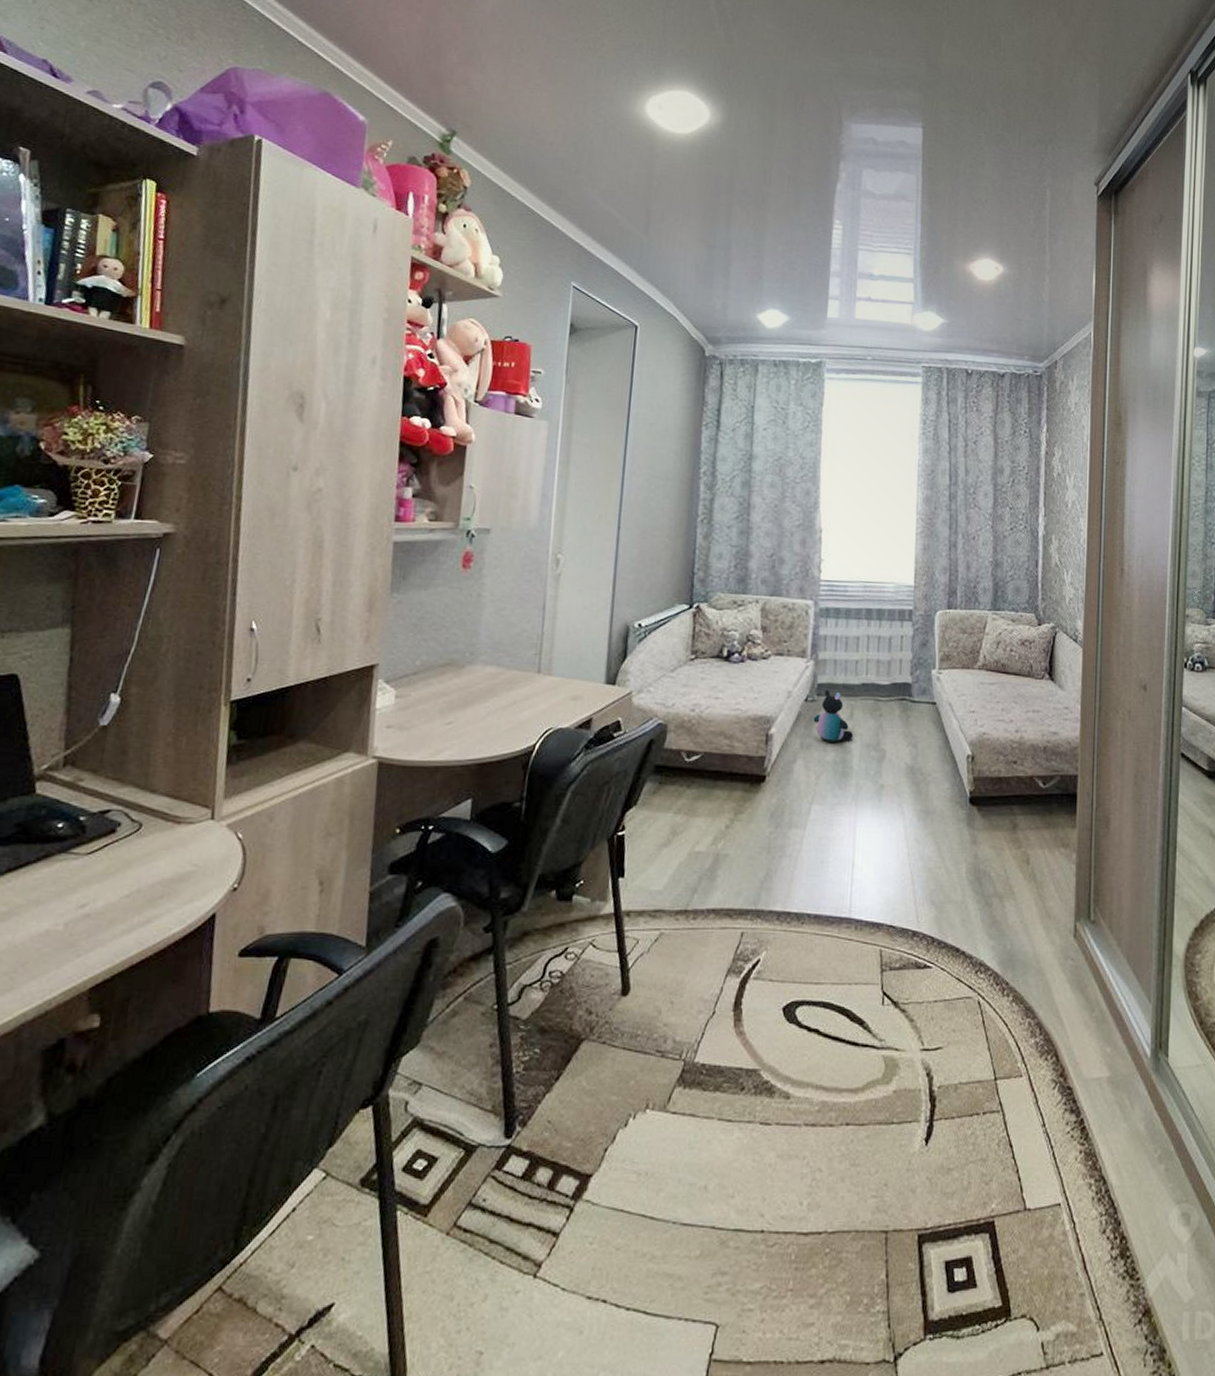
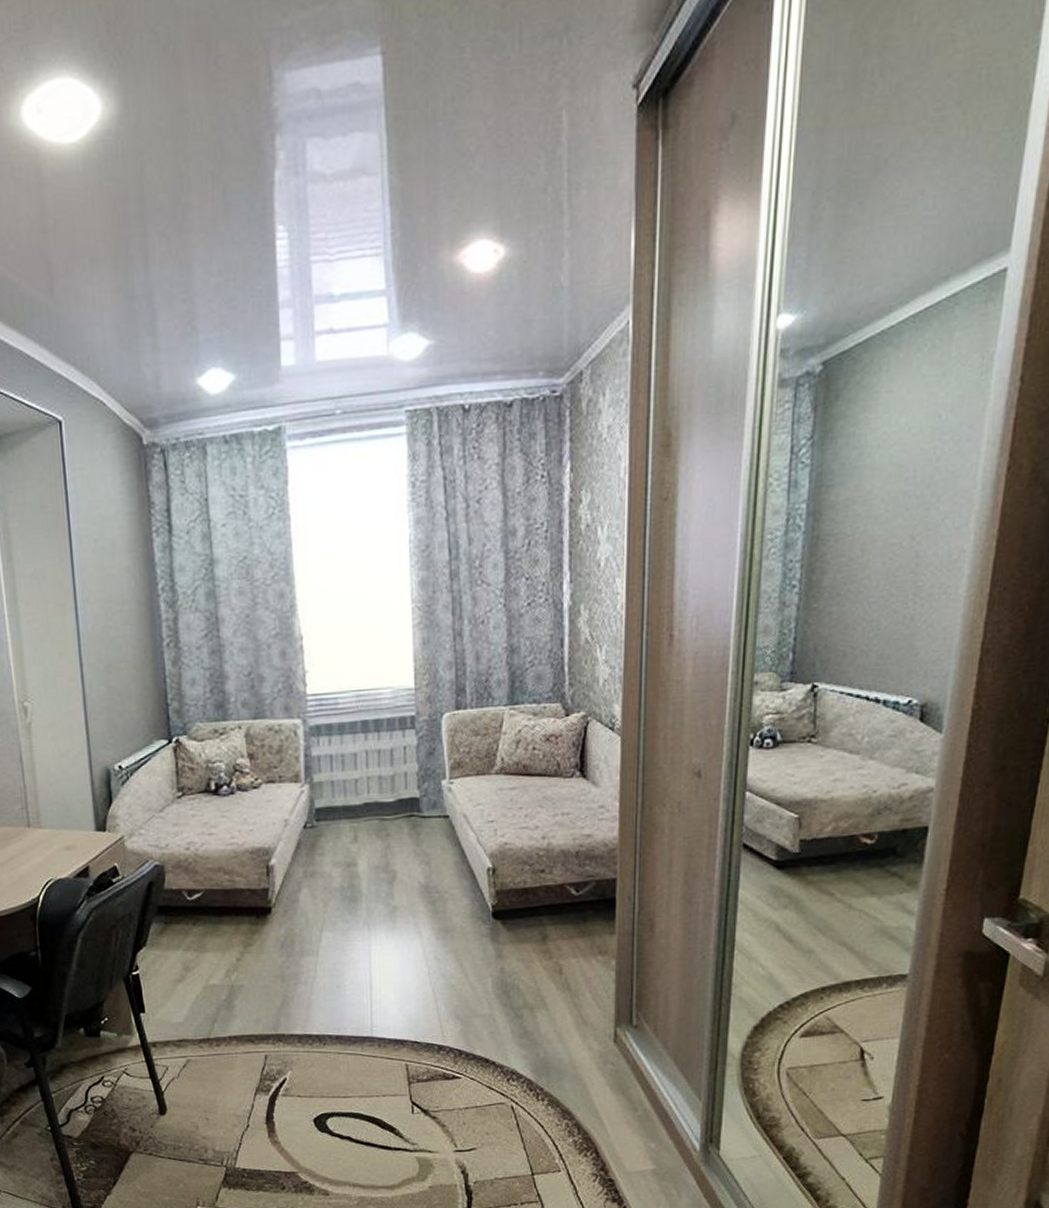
stuffed toy: present [813,689,854,743] -> none [314,813,360,869]

